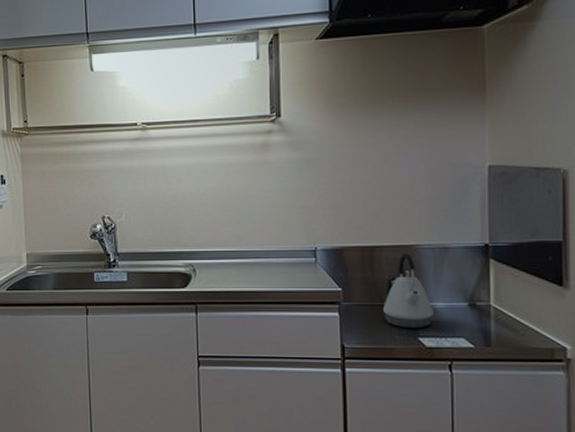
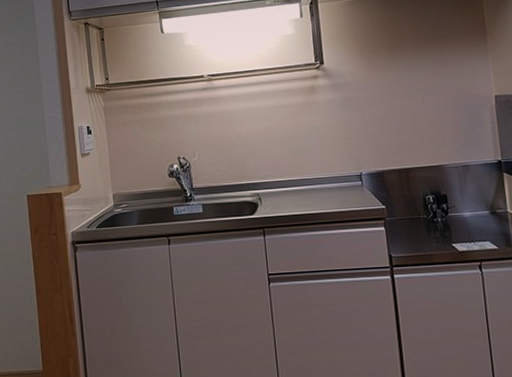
kettle: present [382,253,434,329] -> none [420,172,463,237]

